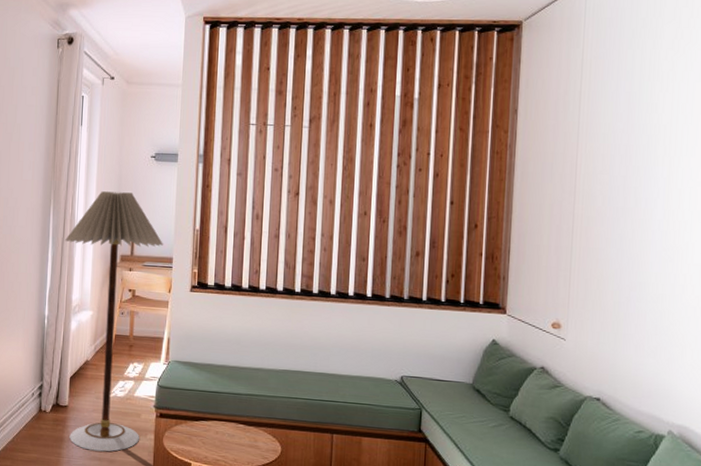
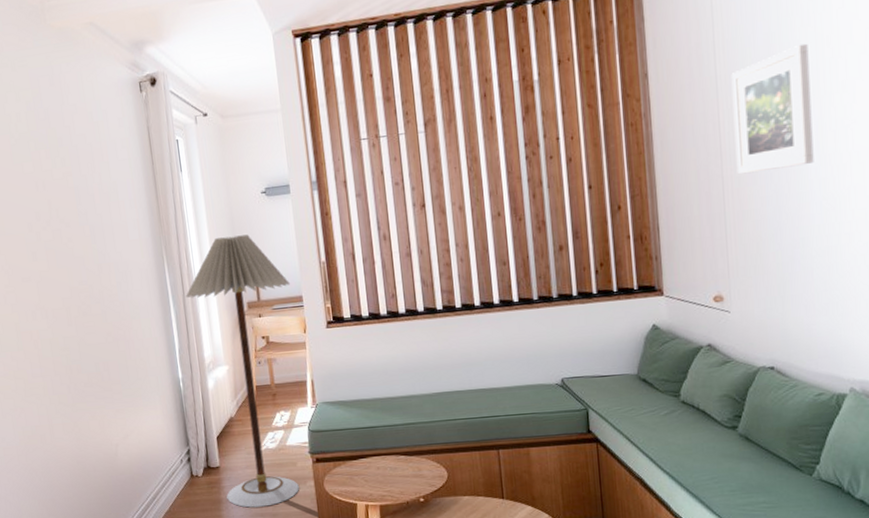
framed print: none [587,107,665,216] -> present [731,43,814,175]

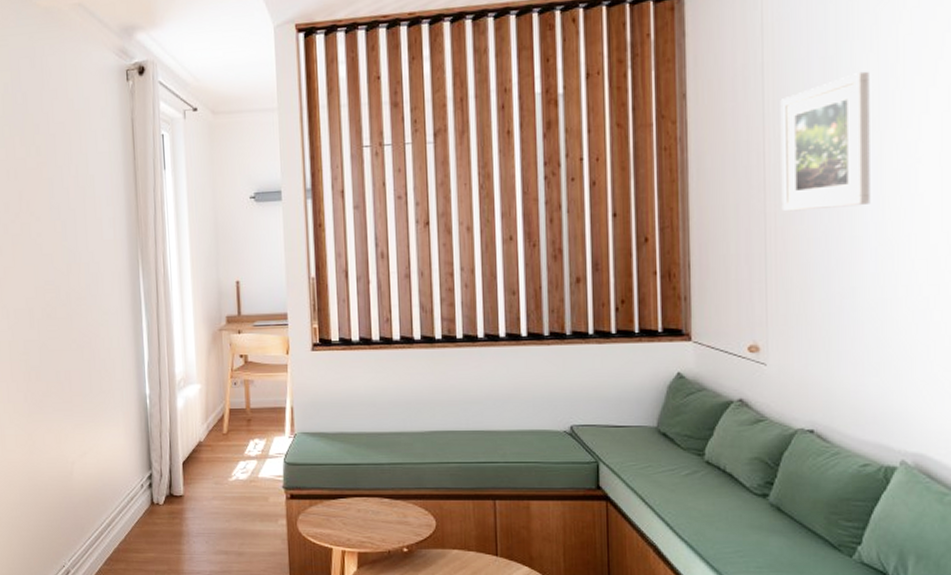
floor lamp: present [186,234,299,508] -> none [160,242,274,544]

